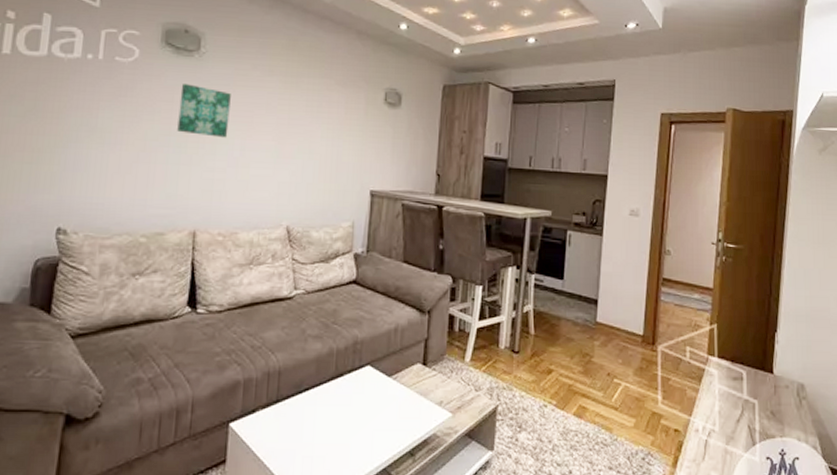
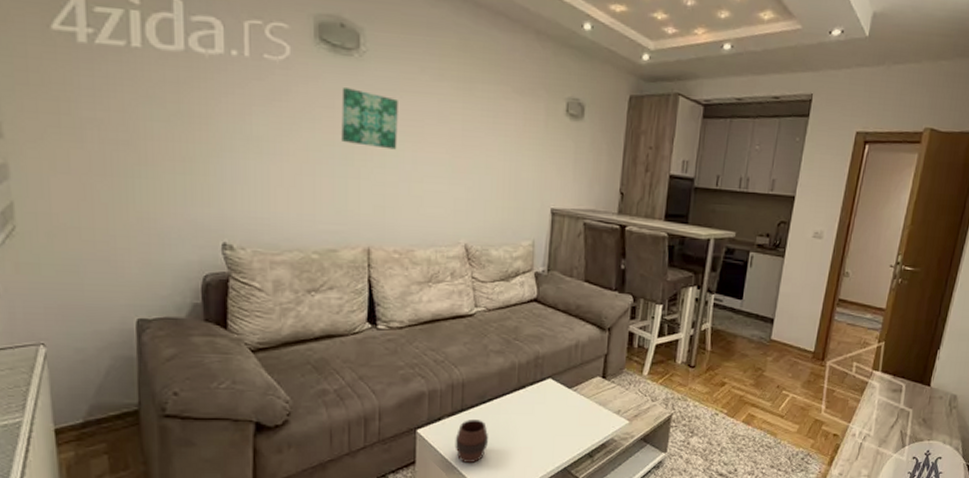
cup: none [268,412,303,463] -> present [455,420,488,464]

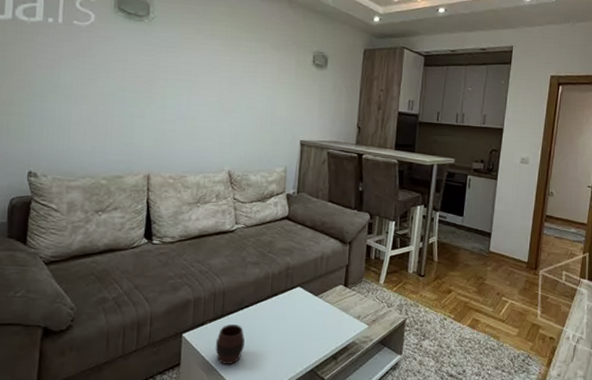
wall art: present [341,88,398,150] -> none [131,46,178,94]

